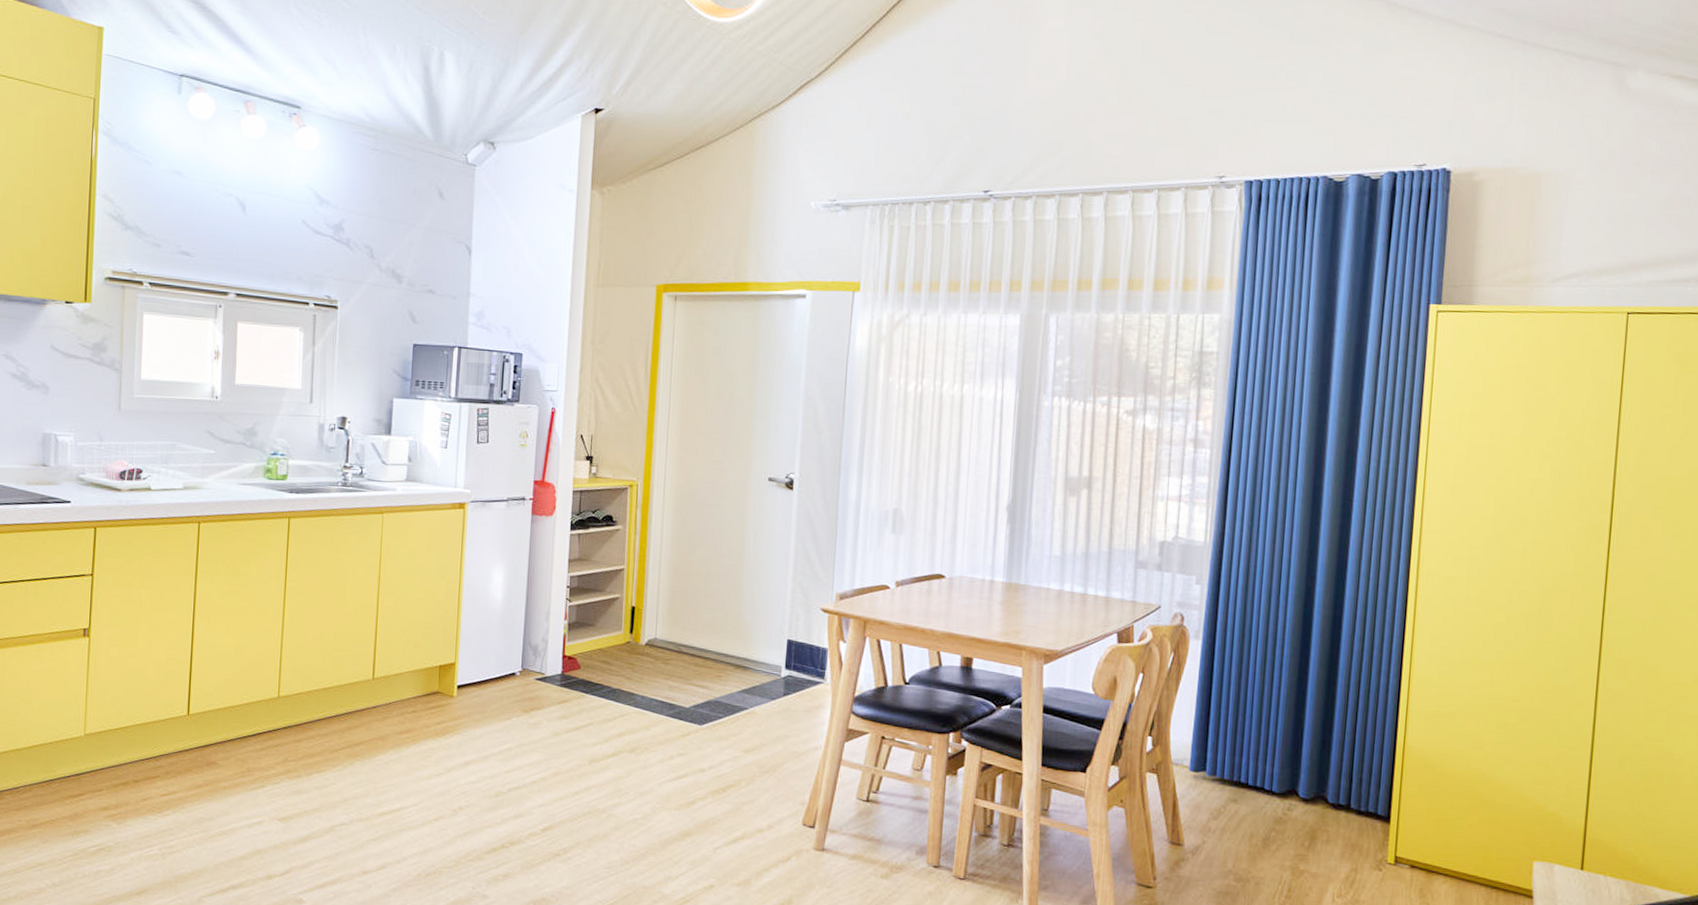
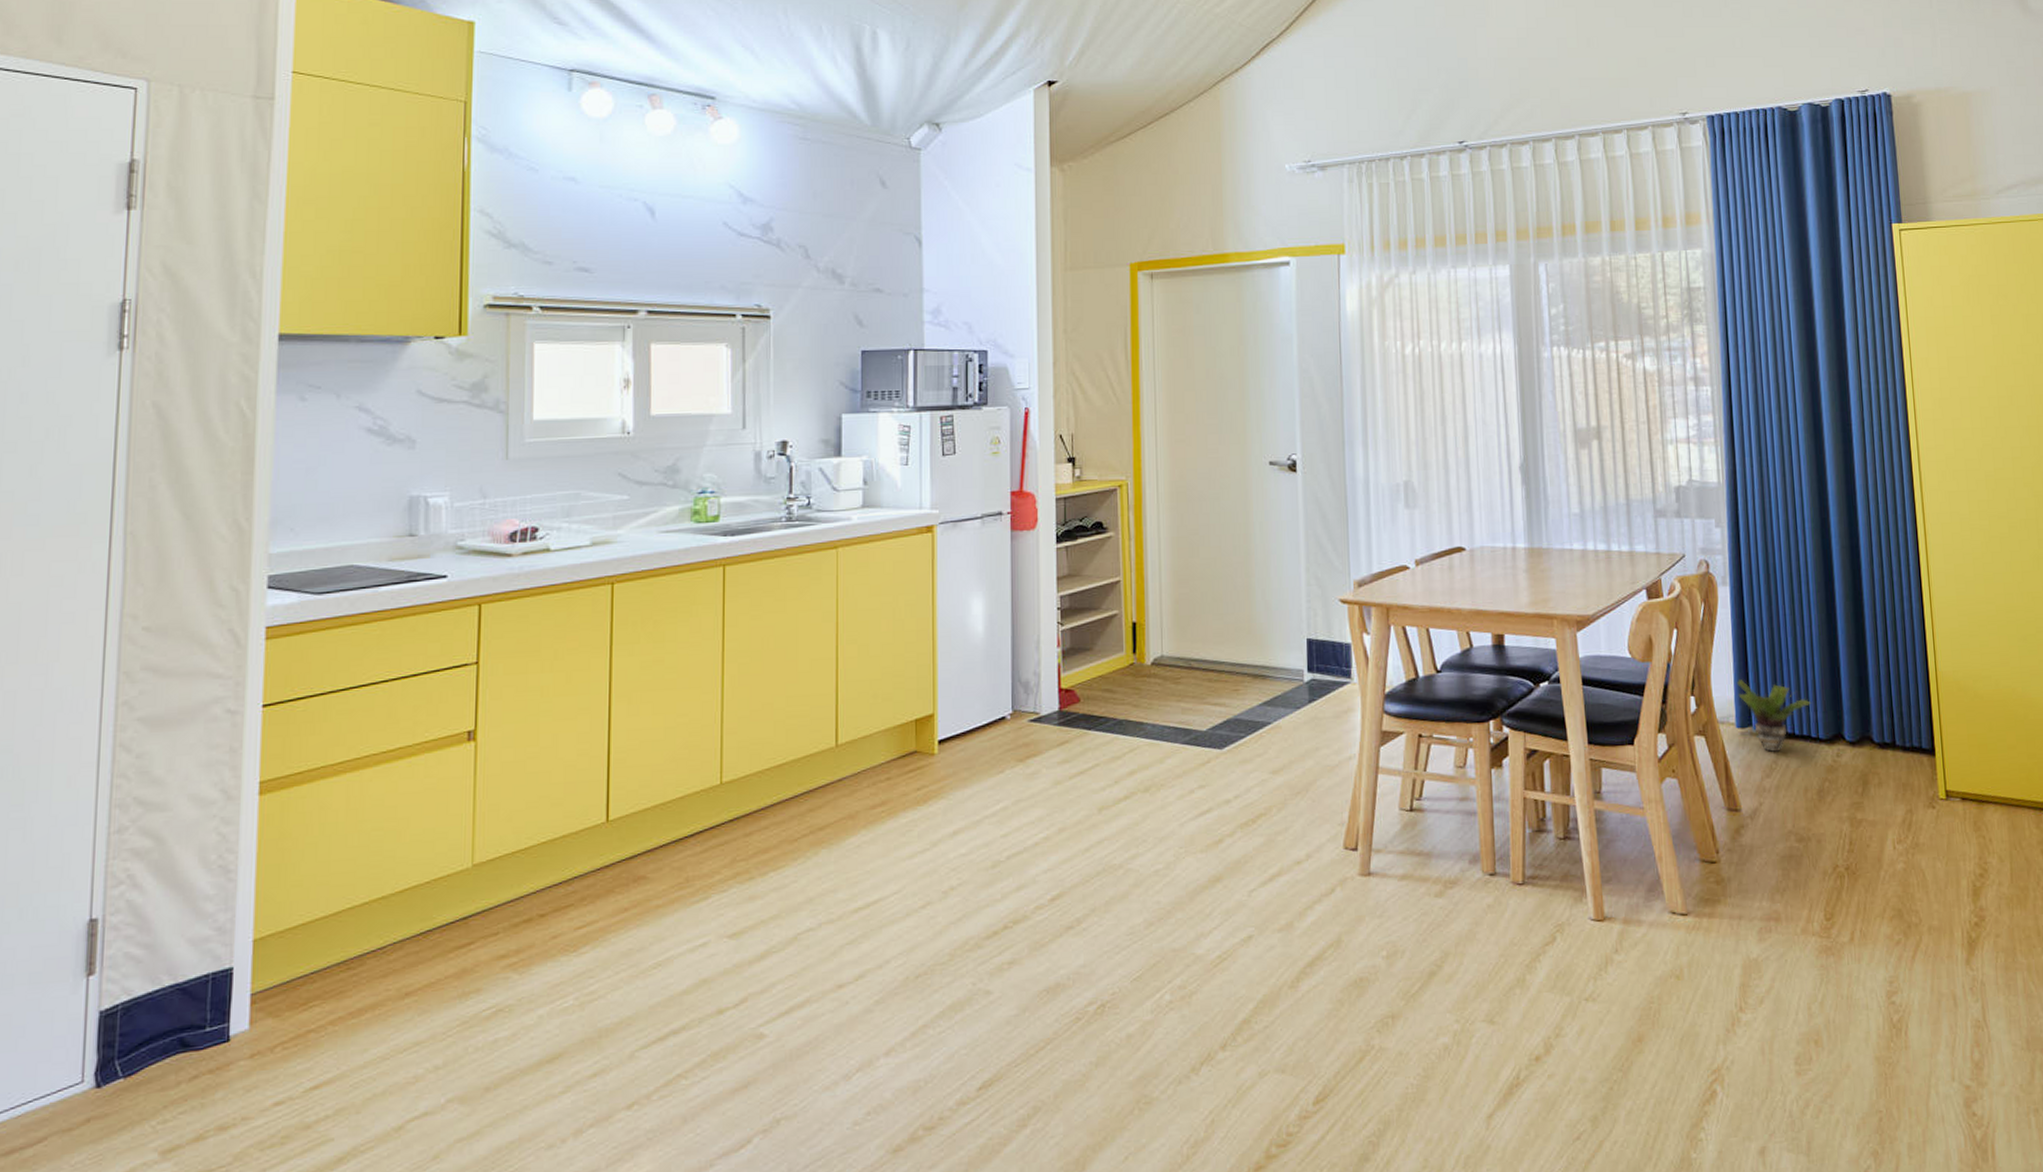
potted plant: none [1195,726,1270,798] -> present [1736,678,1812,752]

